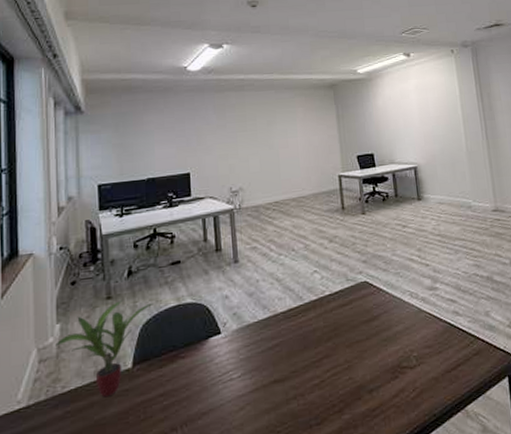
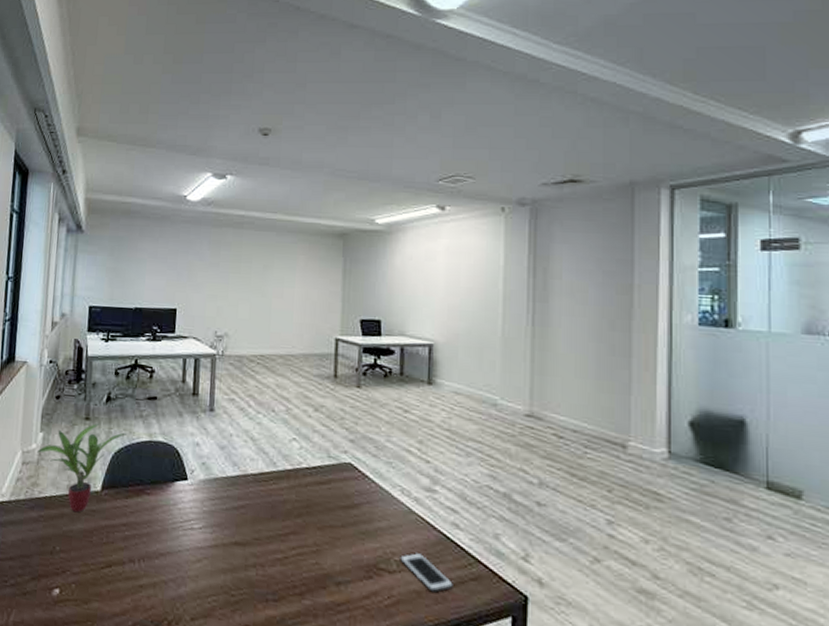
cell phone: none [417,343,462,375] -> present [400,551,453,593]

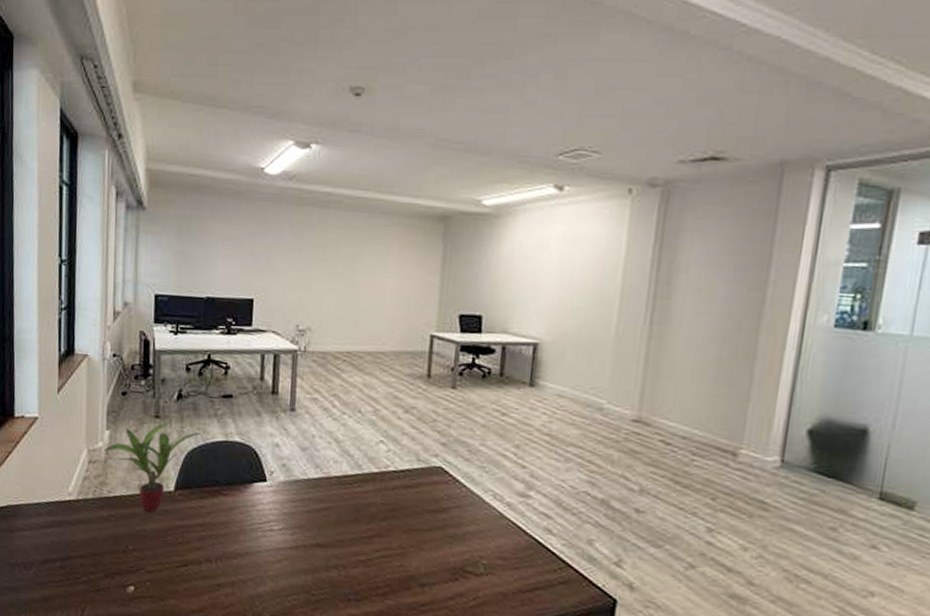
cell phone: present [400,551,453,593] -> none [488,555,541,595]

